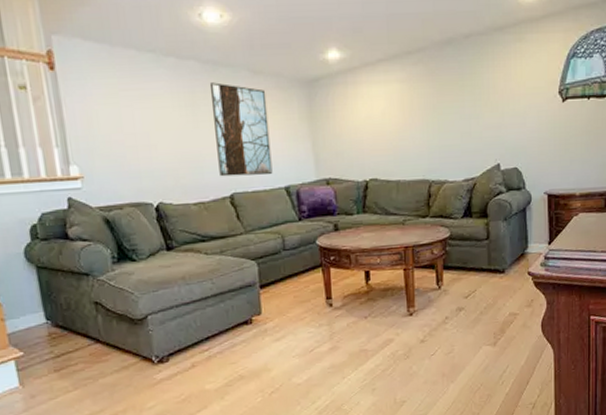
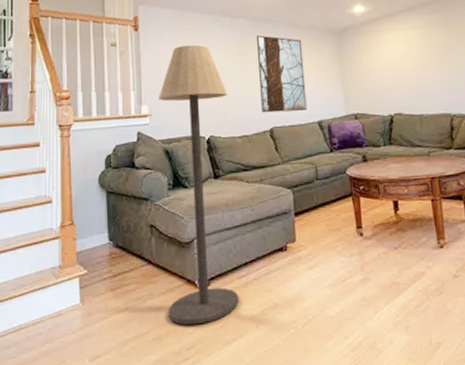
floor lamp: none [89,91,203,401] -> present [158,45,240,325]

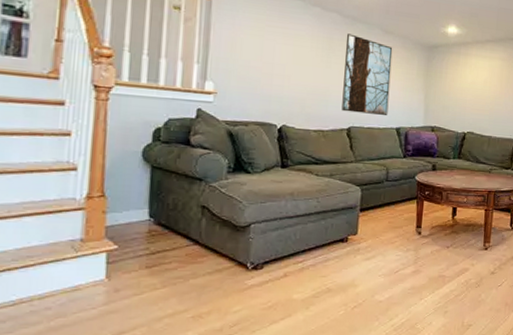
floor lamp: present [158,45,240,325] -> none [212,26,308,305]

